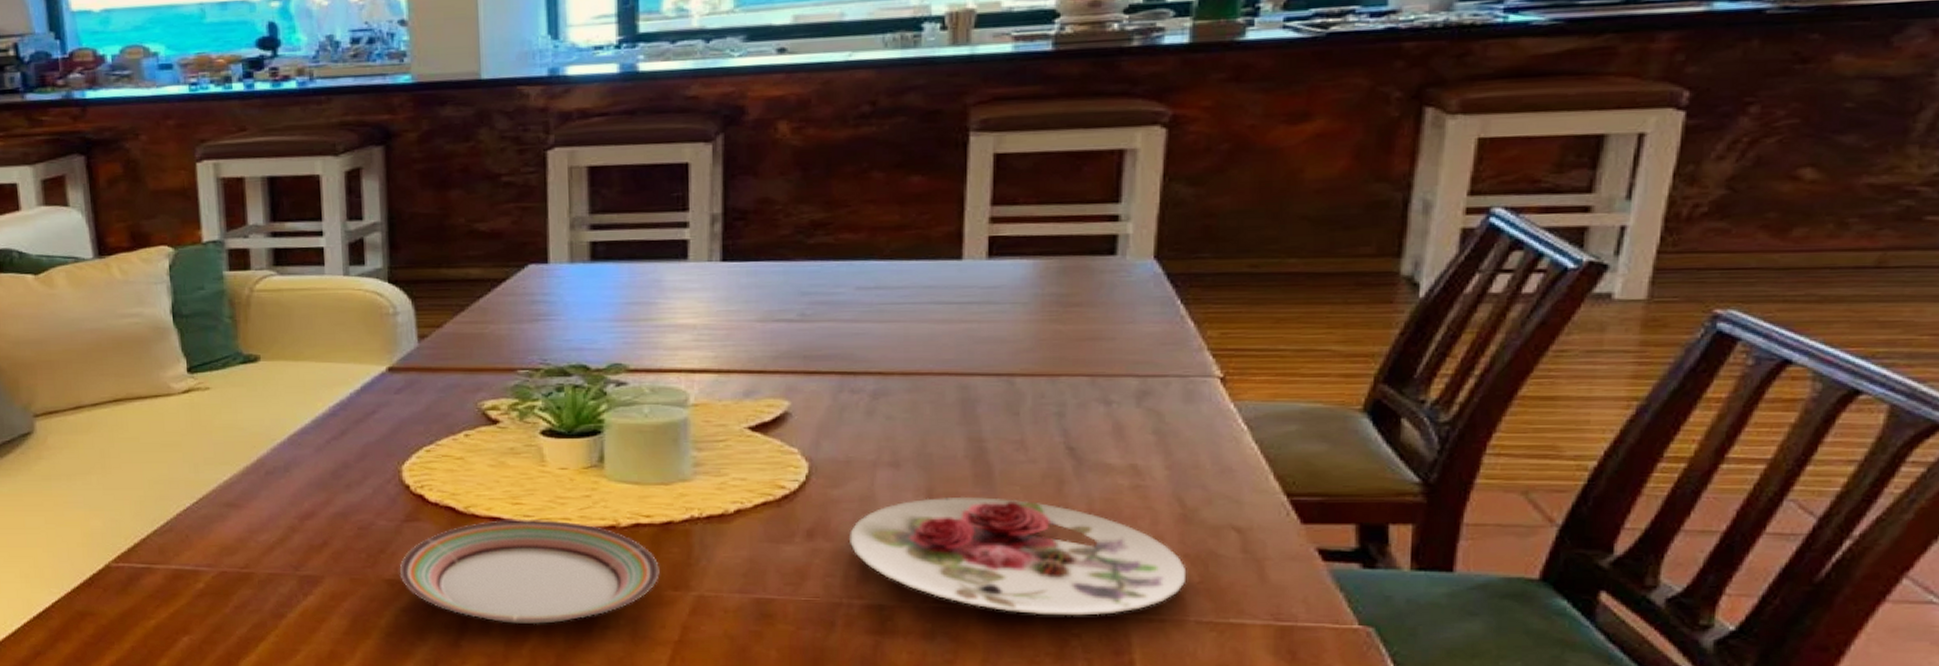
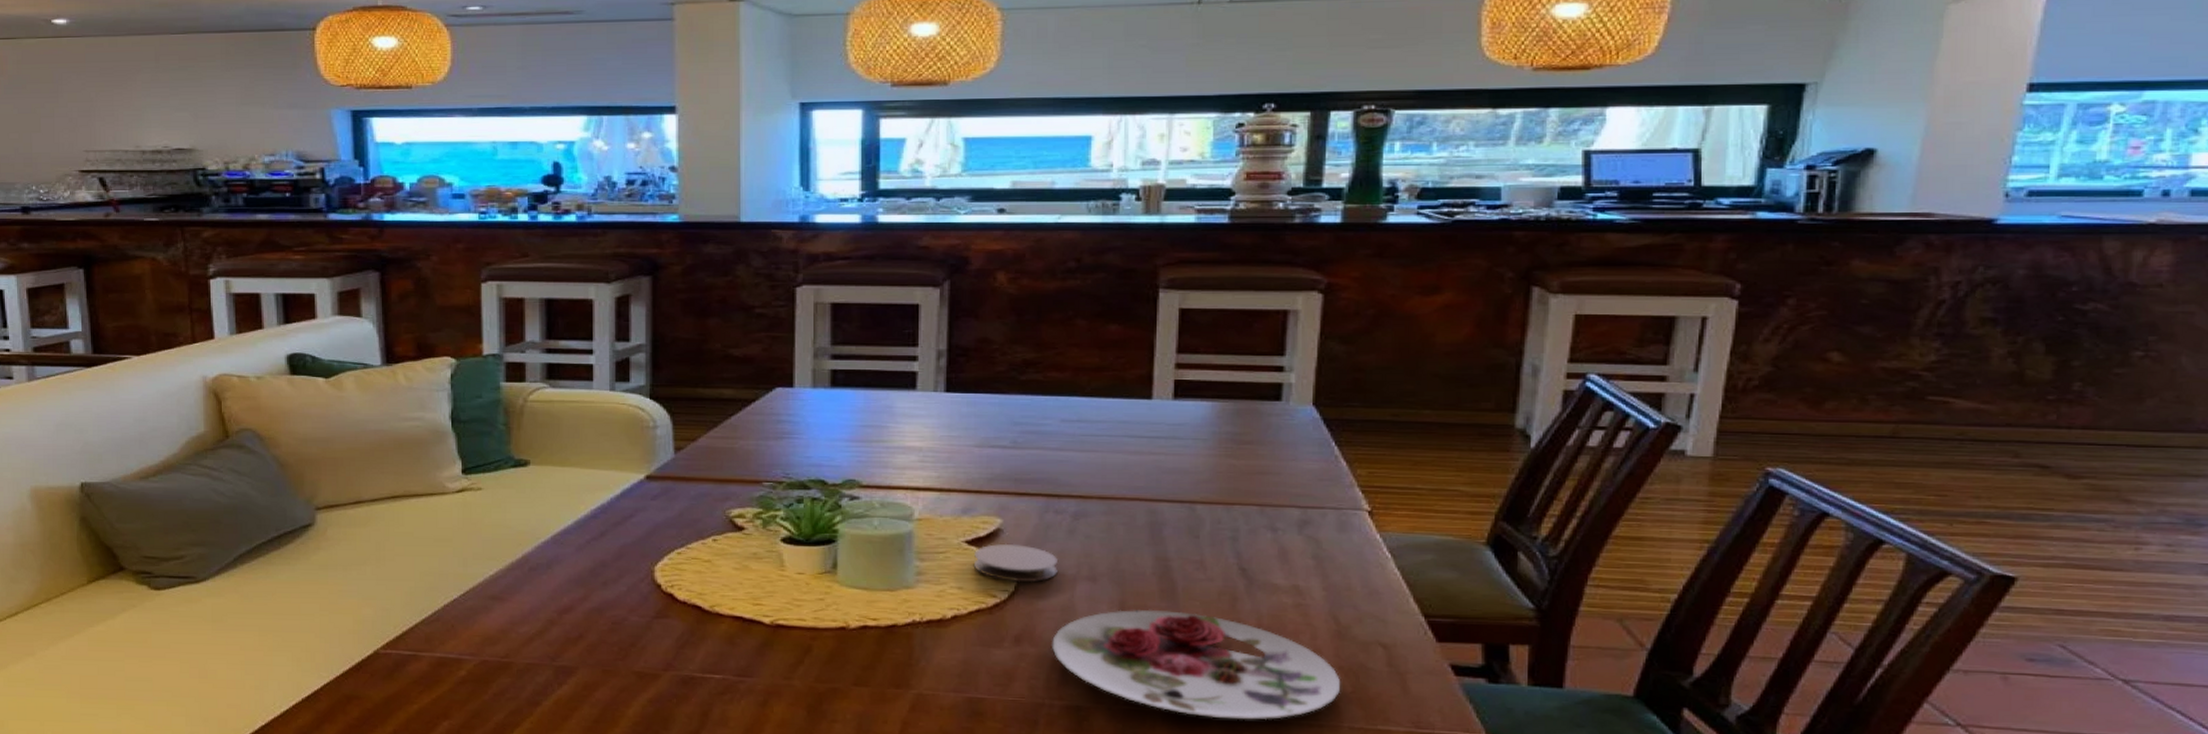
plate: present [399,518,660,625] -> none [648,618,884,718]
coaster: none [757,428,855,471] -> present [973,543,1058,583]

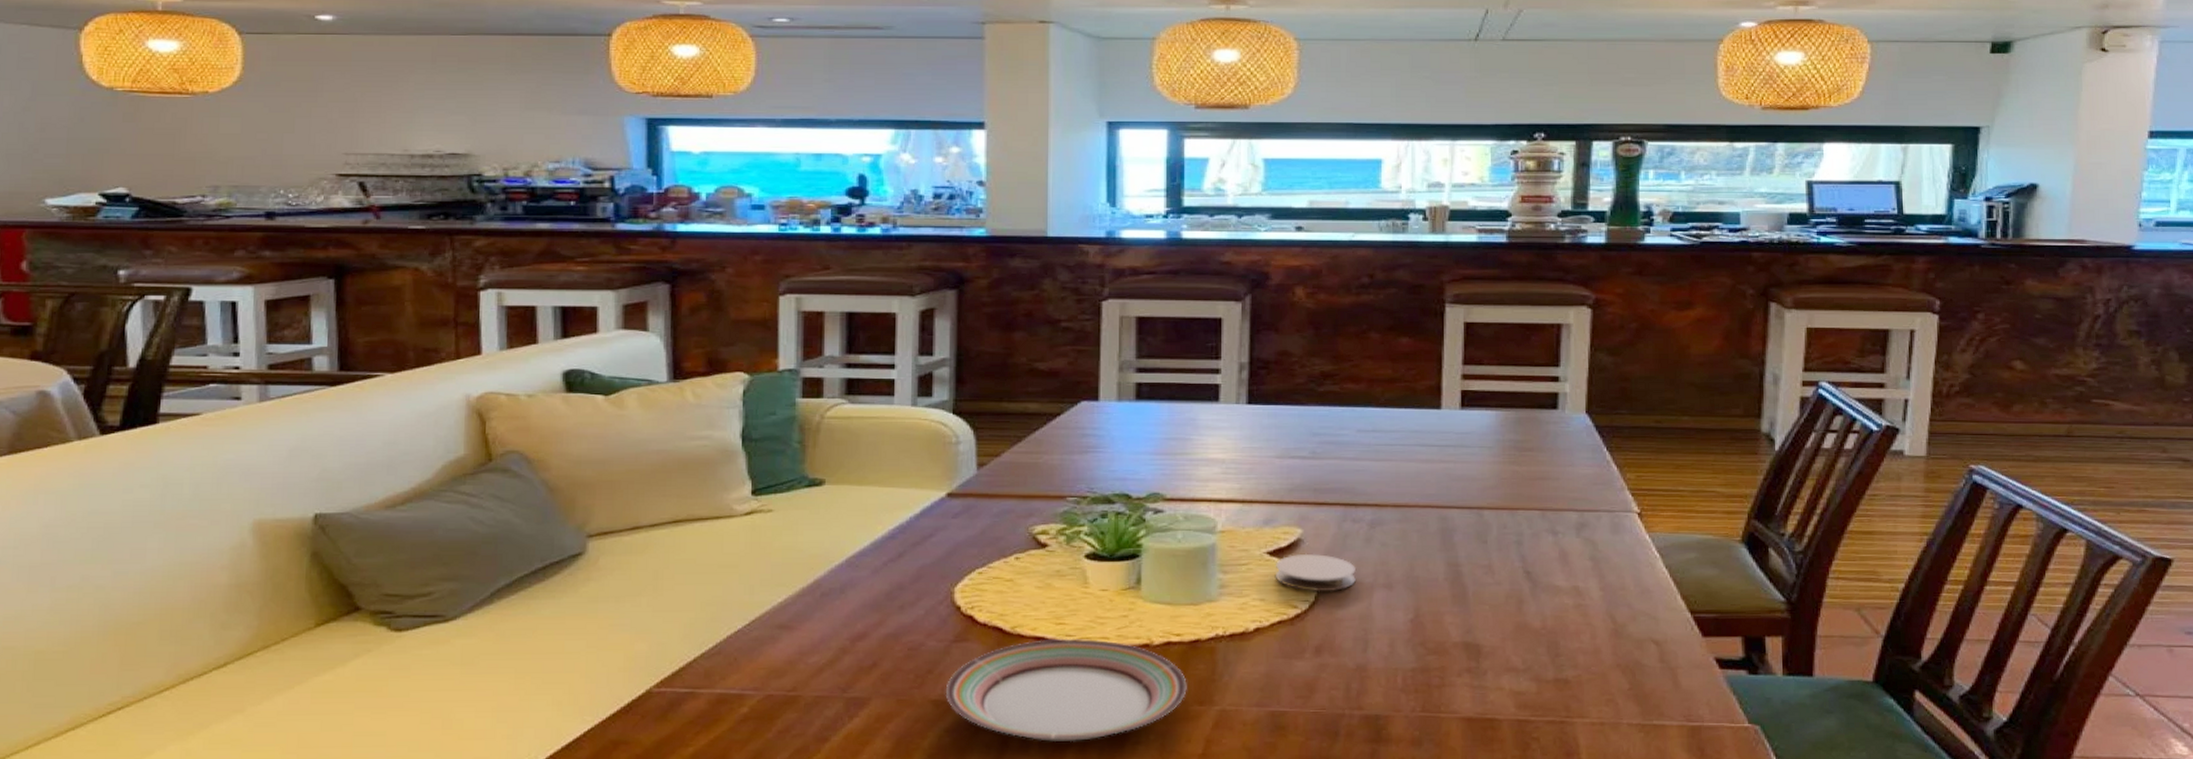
plate: none [648,618,884,718] -> present [945,638,1187,742]
plate: present [1052,609,1341,721] -> none [1351,614,1620,722]

